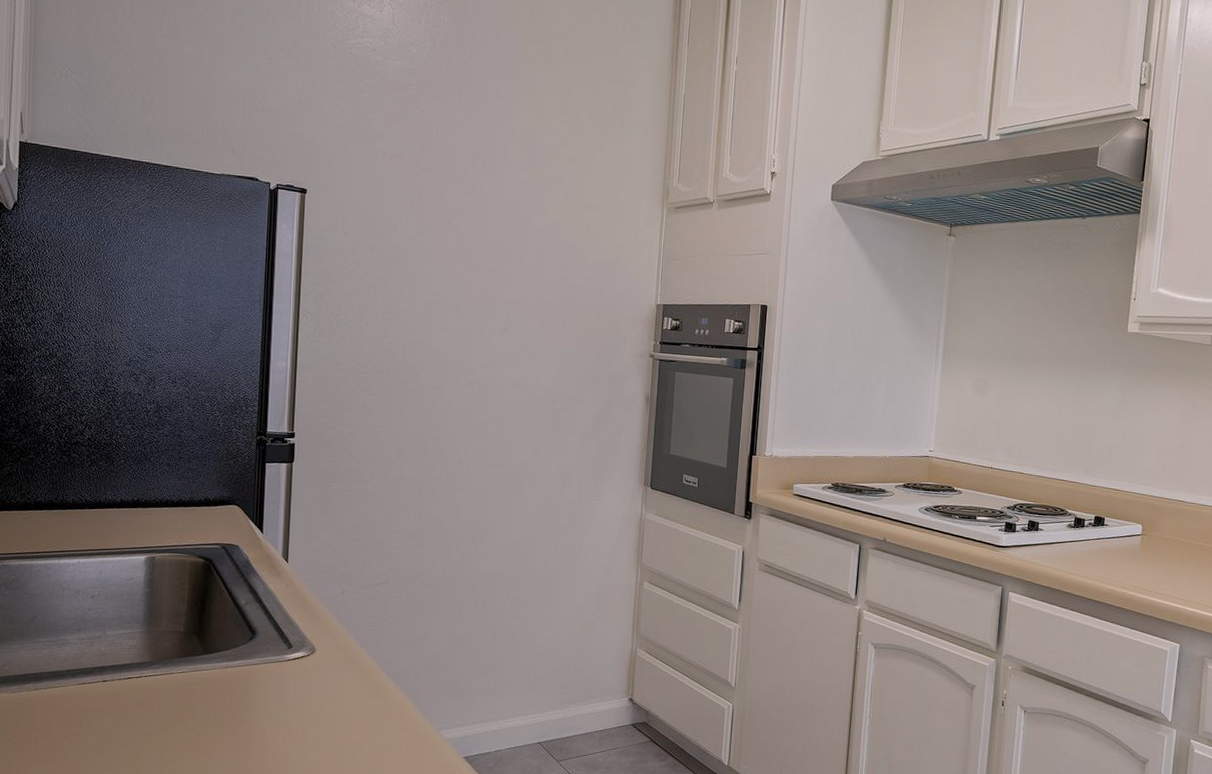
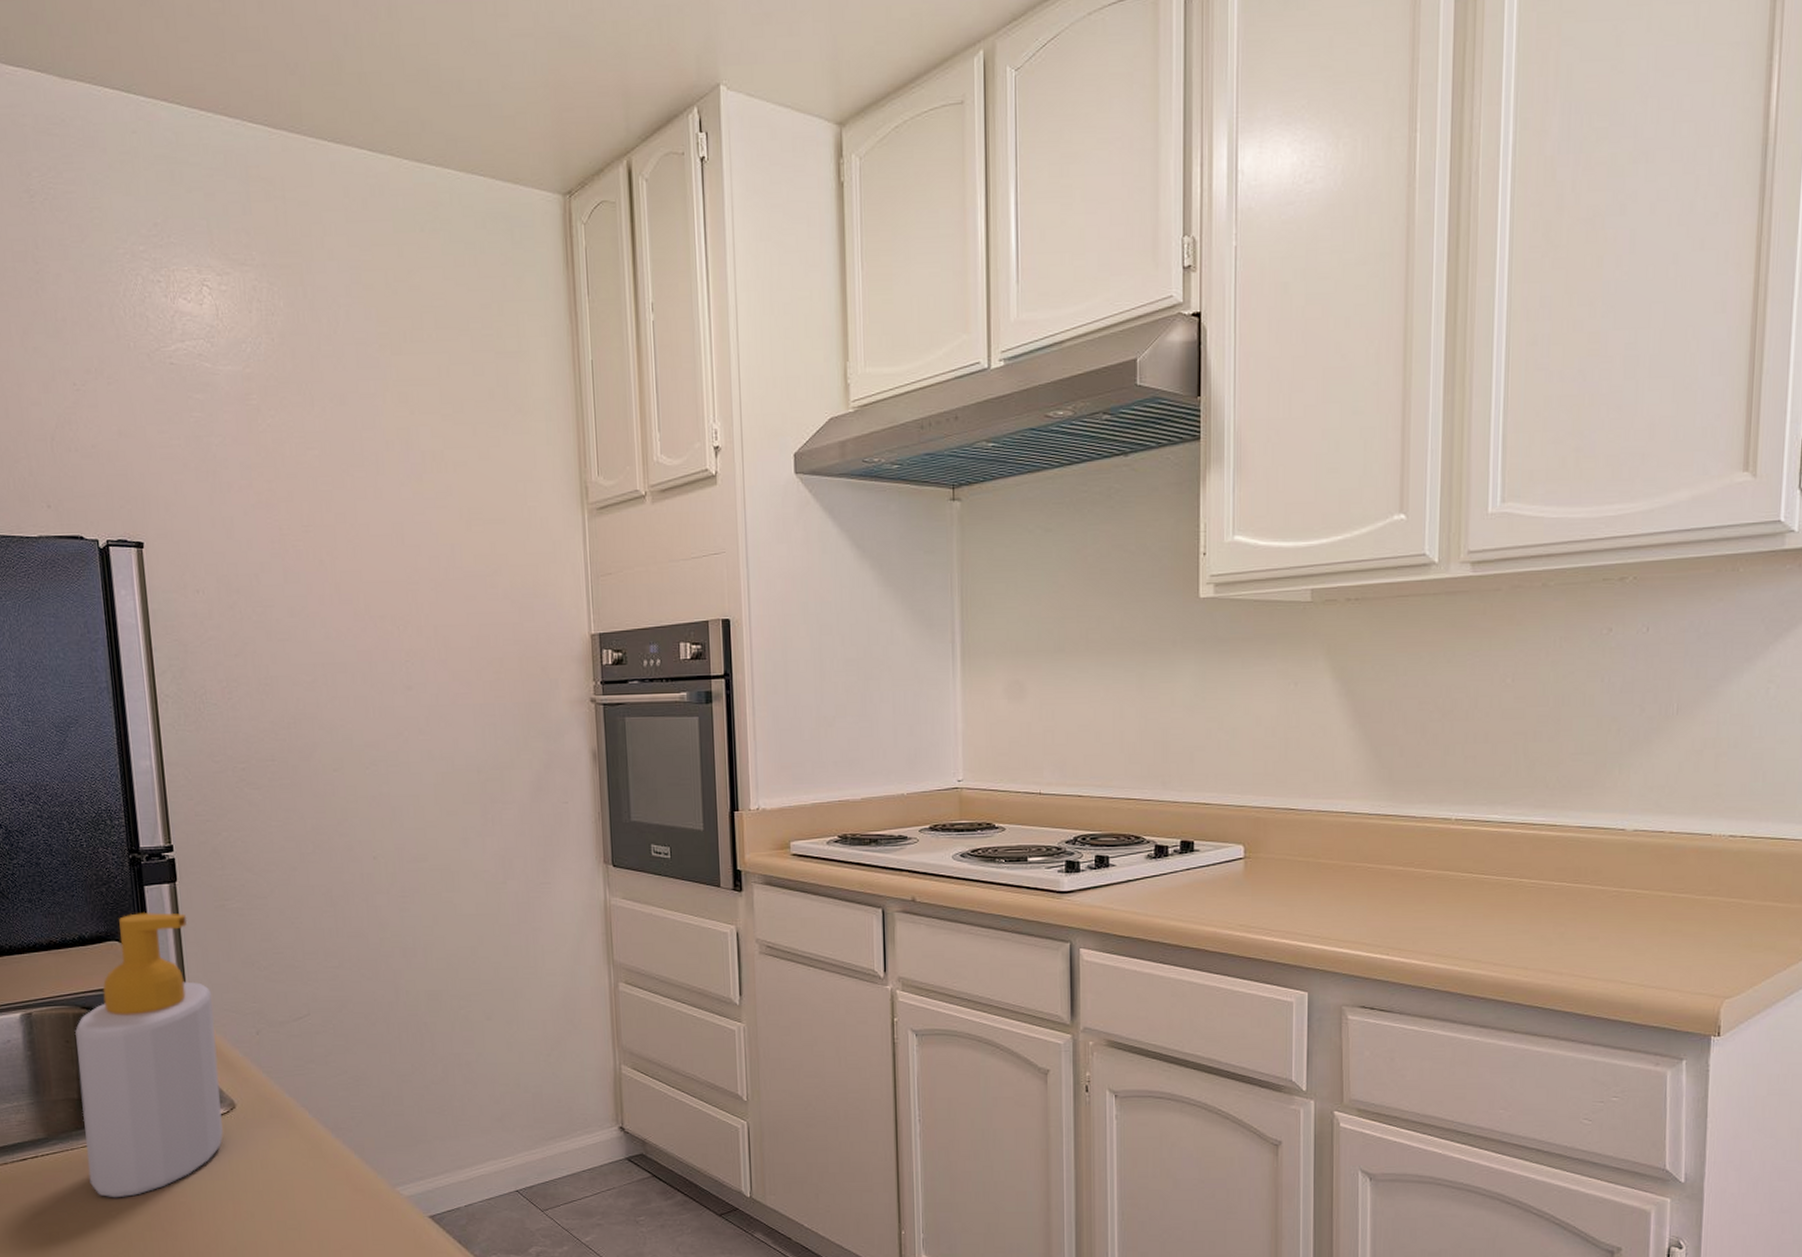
soap bottle: none [183,484,310,718] -> present [74,912,223,1198]

